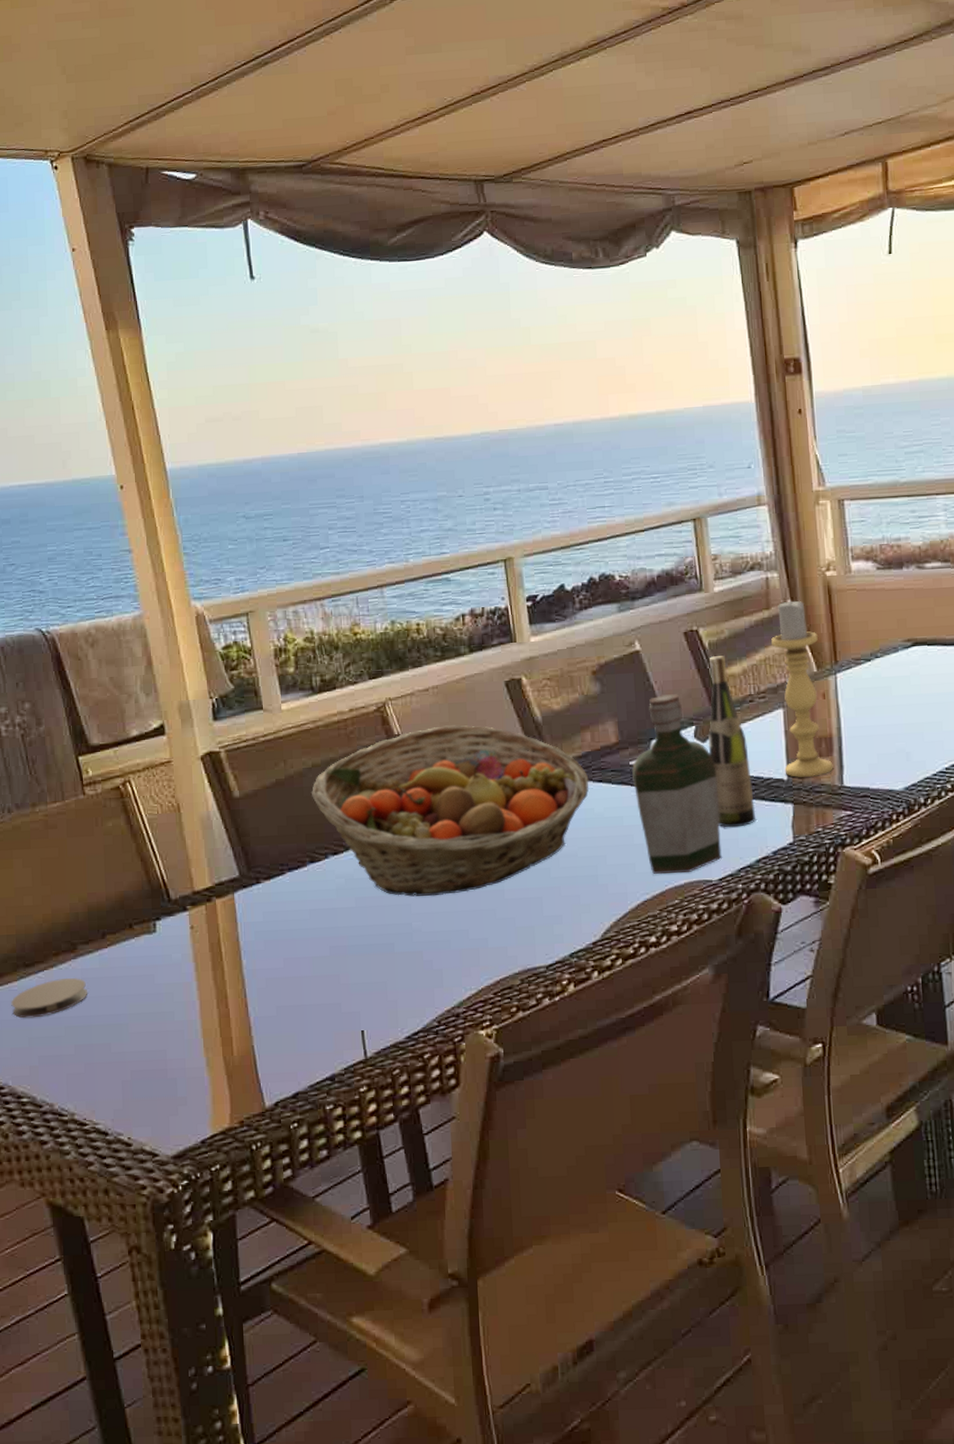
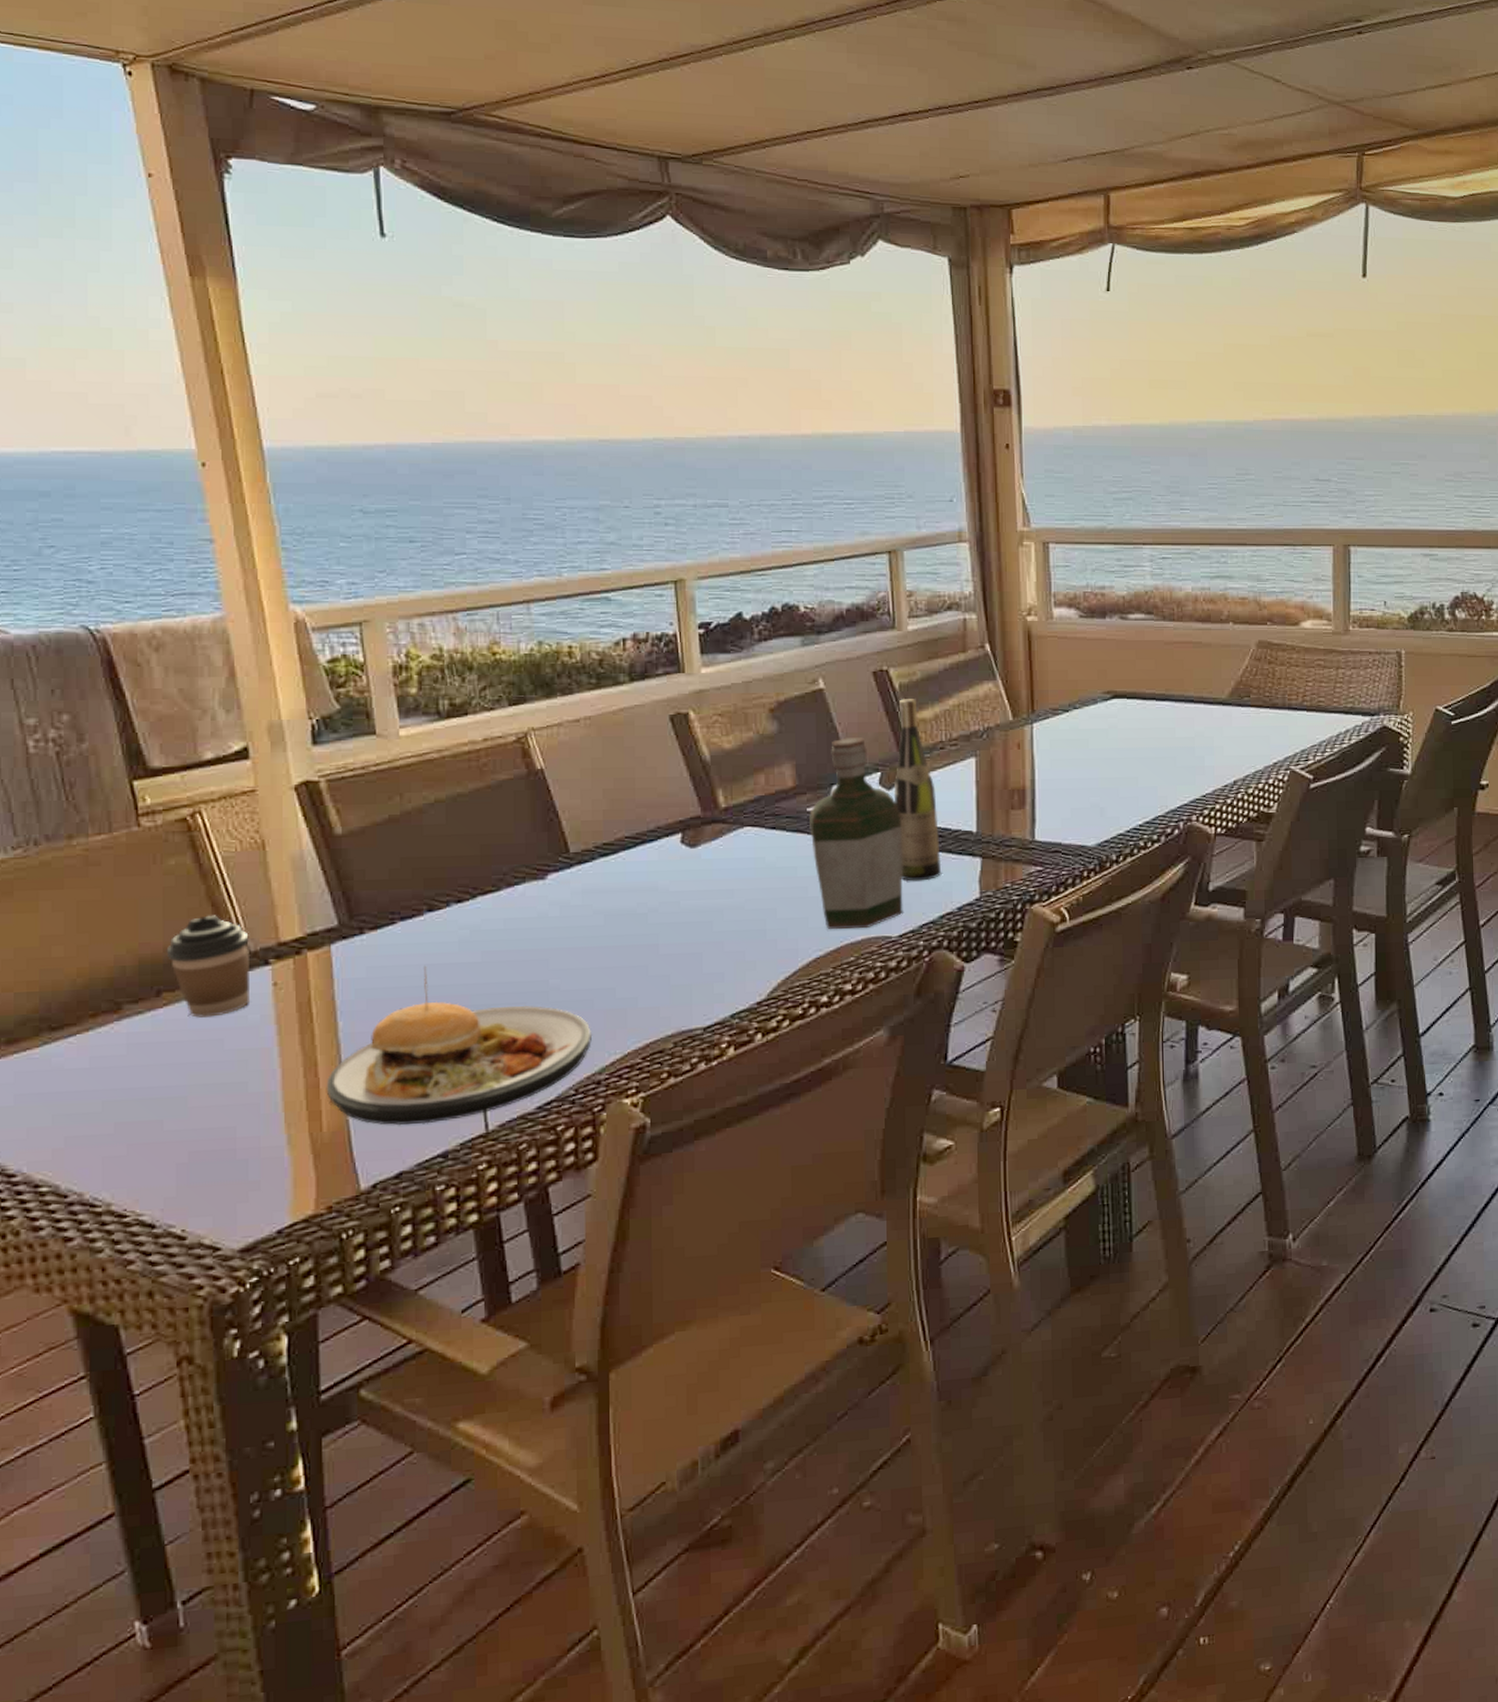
coaster: present [11,977,88,1019] -> none [30,1042,136,1092]
coffee cup: none [108,868,173,956] -> present [166,915,251,1018]
plate: none [235,910,451,1052] -> present [326,965,593,1126]
fruit basket: present [310,725,590,897] -> none [432,761,761,951]
candle holder: present [771,599,834,778] -> none [966,643,1025,830]

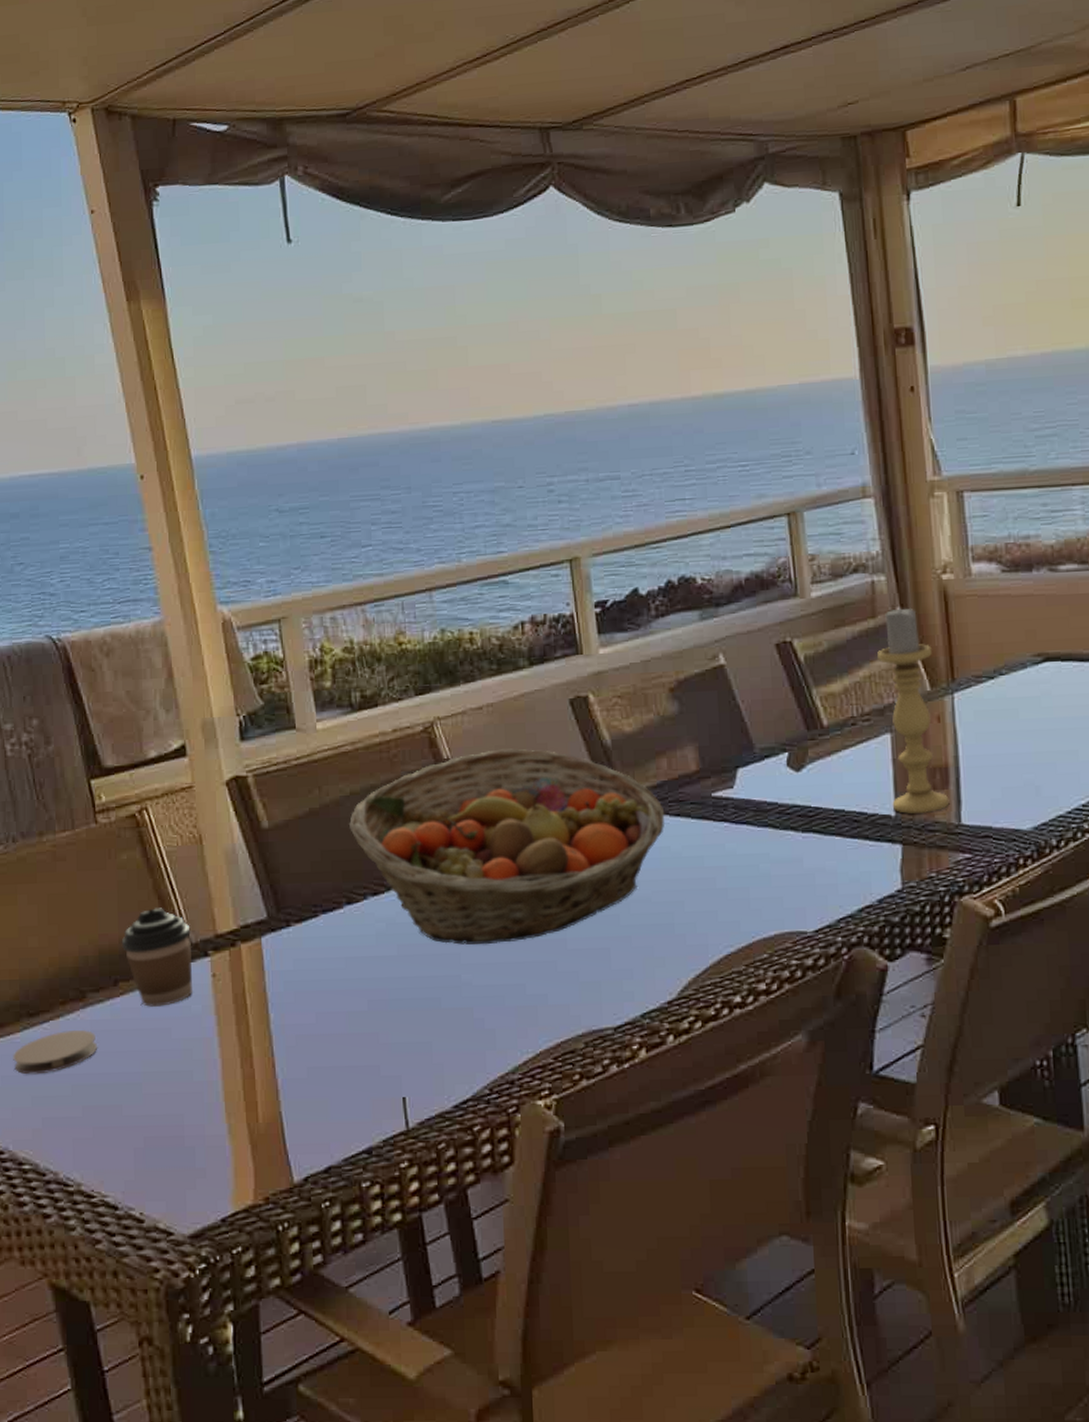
coaster: none [30,1042,136,1092] -> present [13,1029,98,1075]
plate: present [326,965,593,1126] -> none [260,958,505,1120]
fruit basket: none [432,761,761,951] -> present [348,748,666,945]
bottle: present [808,736,903,930] -> none [713,715,818,924]
wine bottle: present [893,699,942,881] -> none [802,671,858,871]
candle holder: none [966,643,1025,830] -> present [877,607,950,814]

